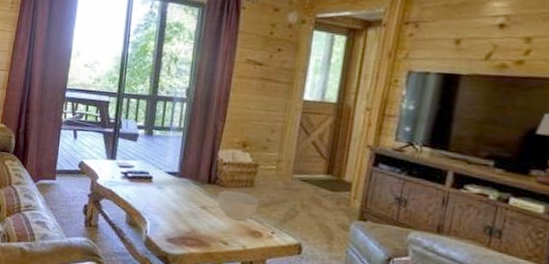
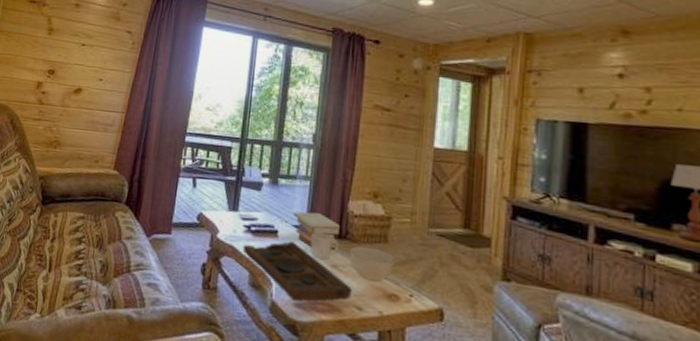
decorative tray: none [120,186,219,237] -> present [242,241,352,301]
books: none [166,160,210,193] -> present [292,211,340,250]
mug: none [182,178,209,203] -> present [310,232,340,260]

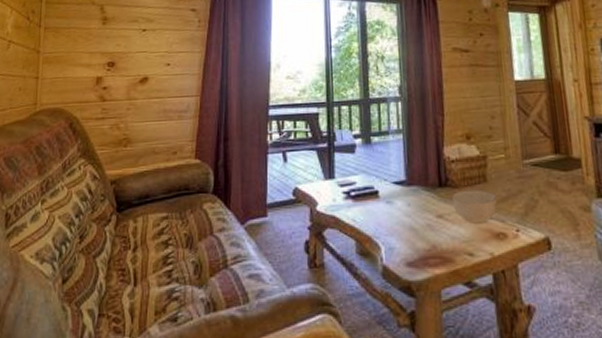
decorative tray: present [242,241,352,301] -> none [345,199,461,261]
books: present [292,211,340,250] -> none [390,165,439,202]
mug: present [310,232,340,260] -> none [412,184,442,213]

